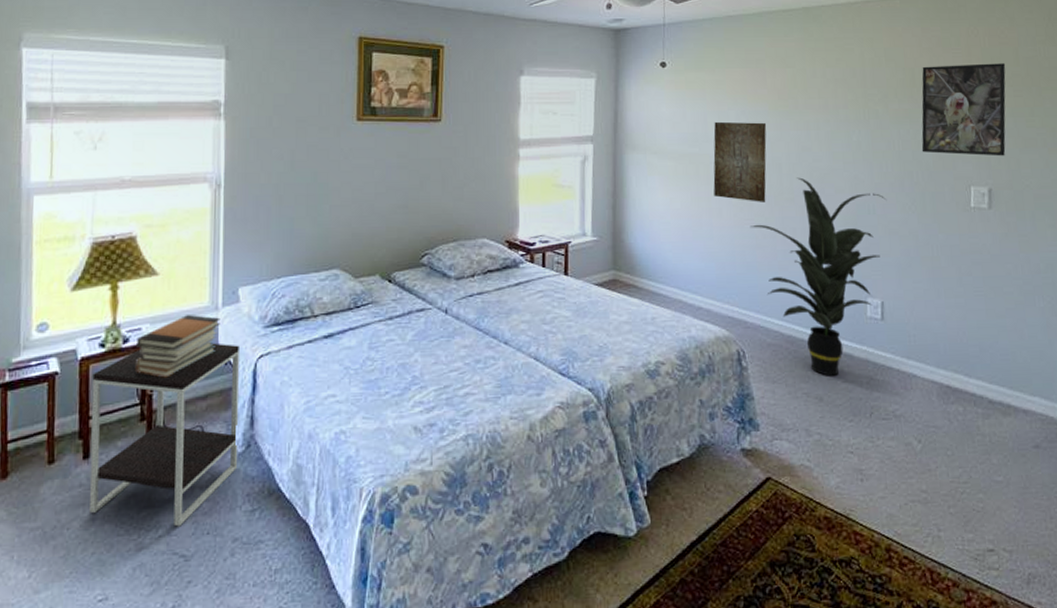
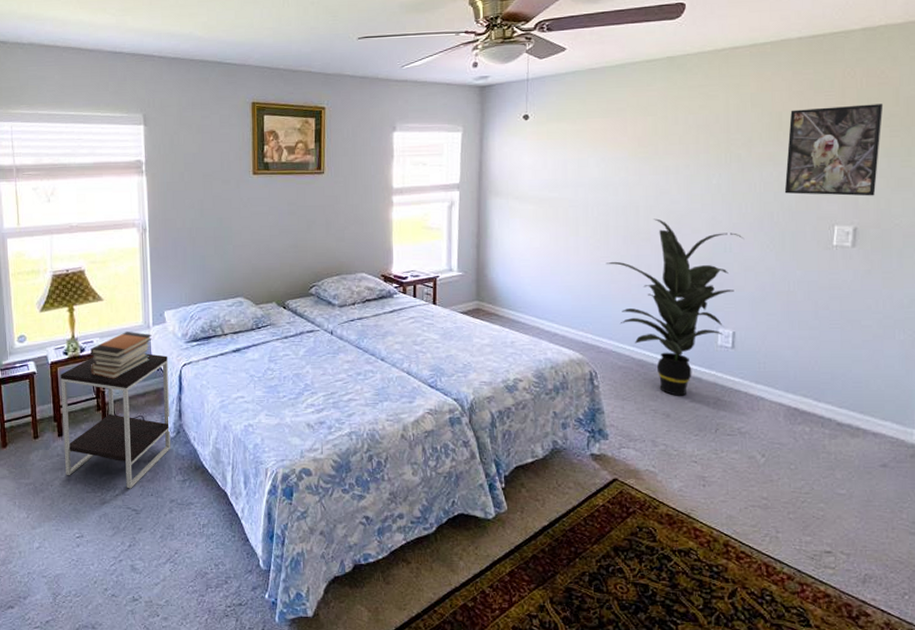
wall art: present [713,121,767,202] -> none [571,168,626,242]

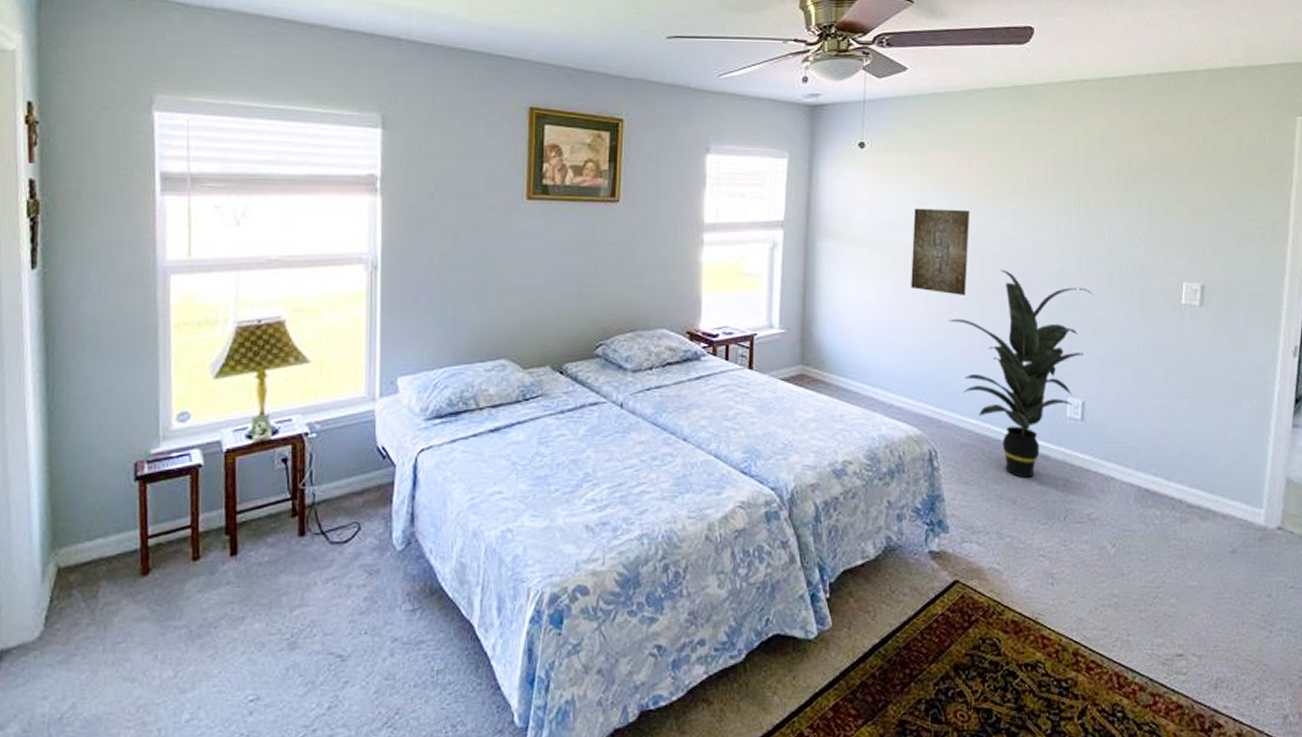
side table: present [60,353,171,489] -> none [238,435,398,626]
book stack: present [90,332,152,379] -> none [285,406,378,472]
wall art: none [571,168,626,242] -> present [911,208,970,295]
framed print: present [784,104,884,196] -> none [1133,151,1228,251]

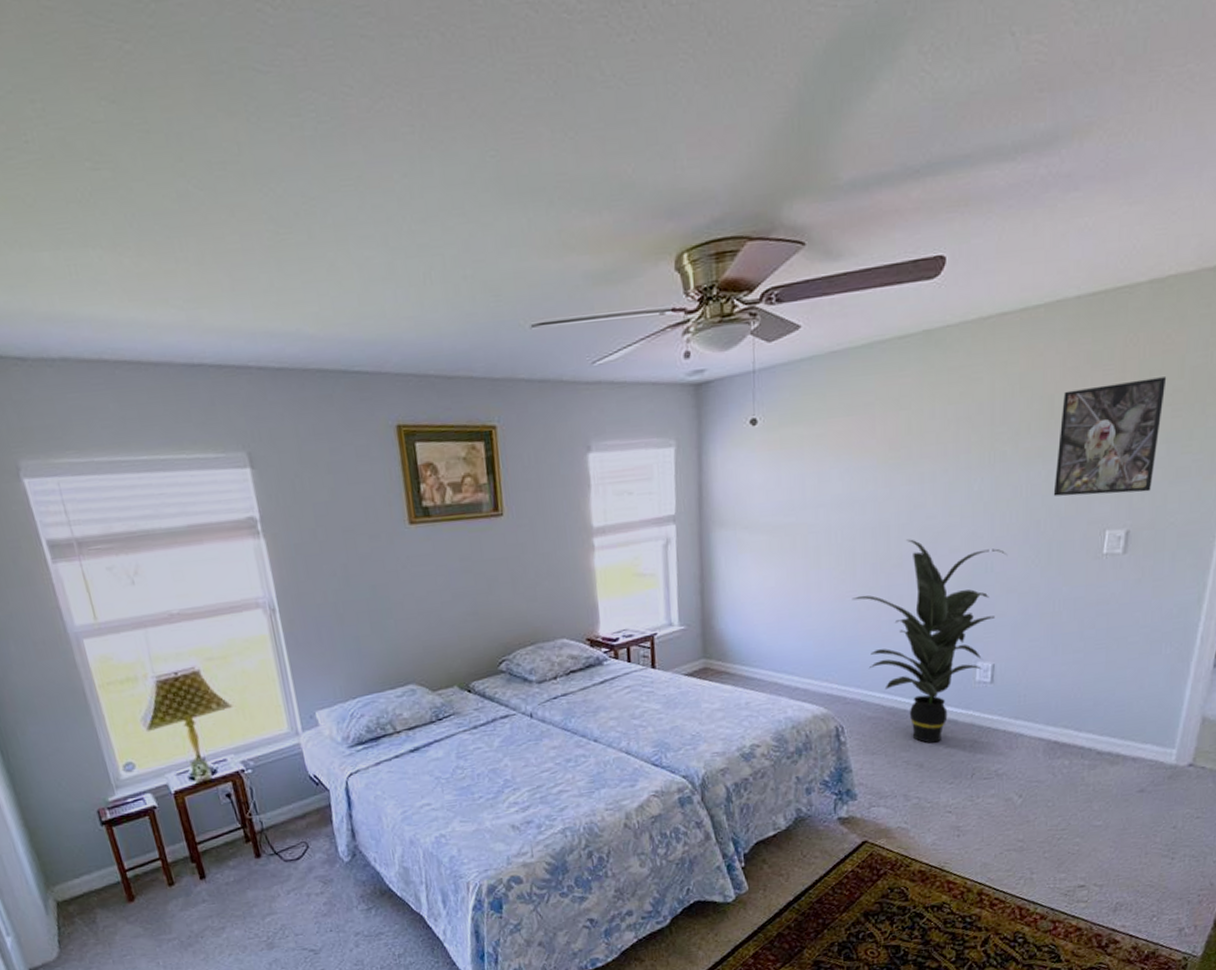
wall art: present [911,208,970,295] -> none [812,479,874,572]
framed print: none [1133,151,1228,251] -> present [1053,377,1167,496]

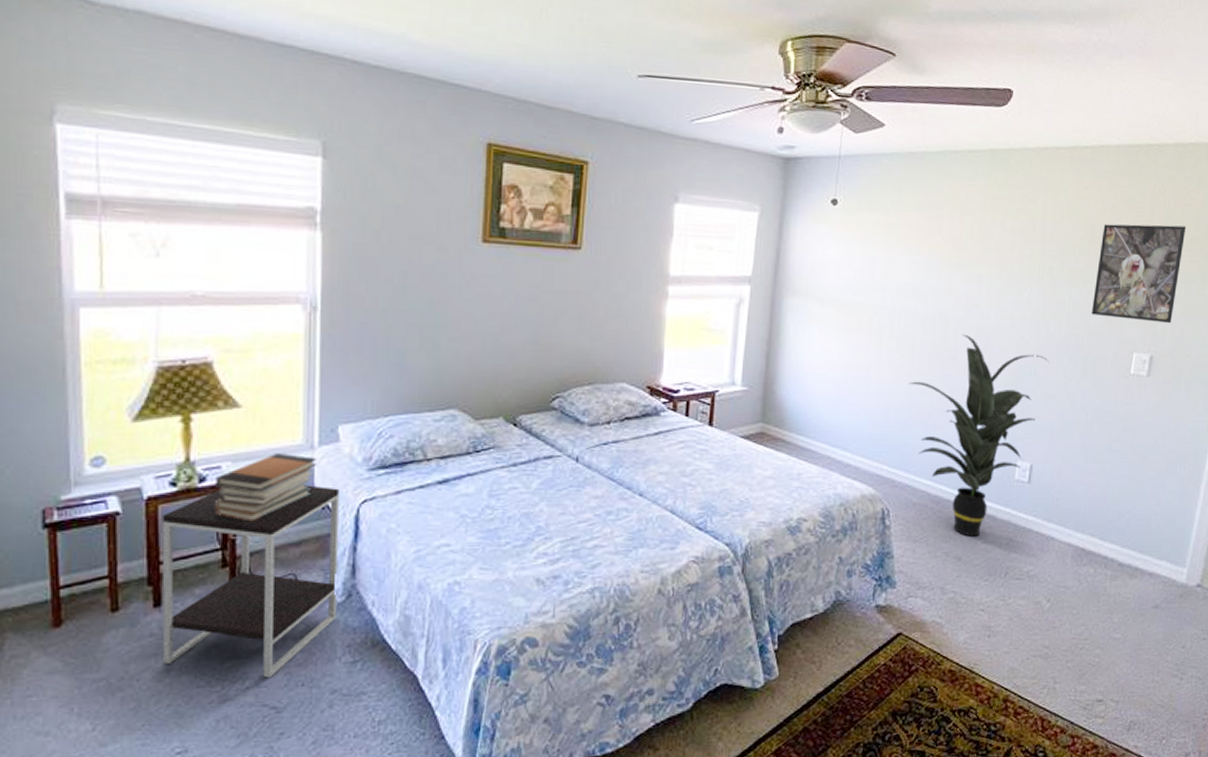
side table: none [189,766,348,928] -> present [162,485,339,678]
book stack: none [224,741,304,803] -> present [214,454,317,522]

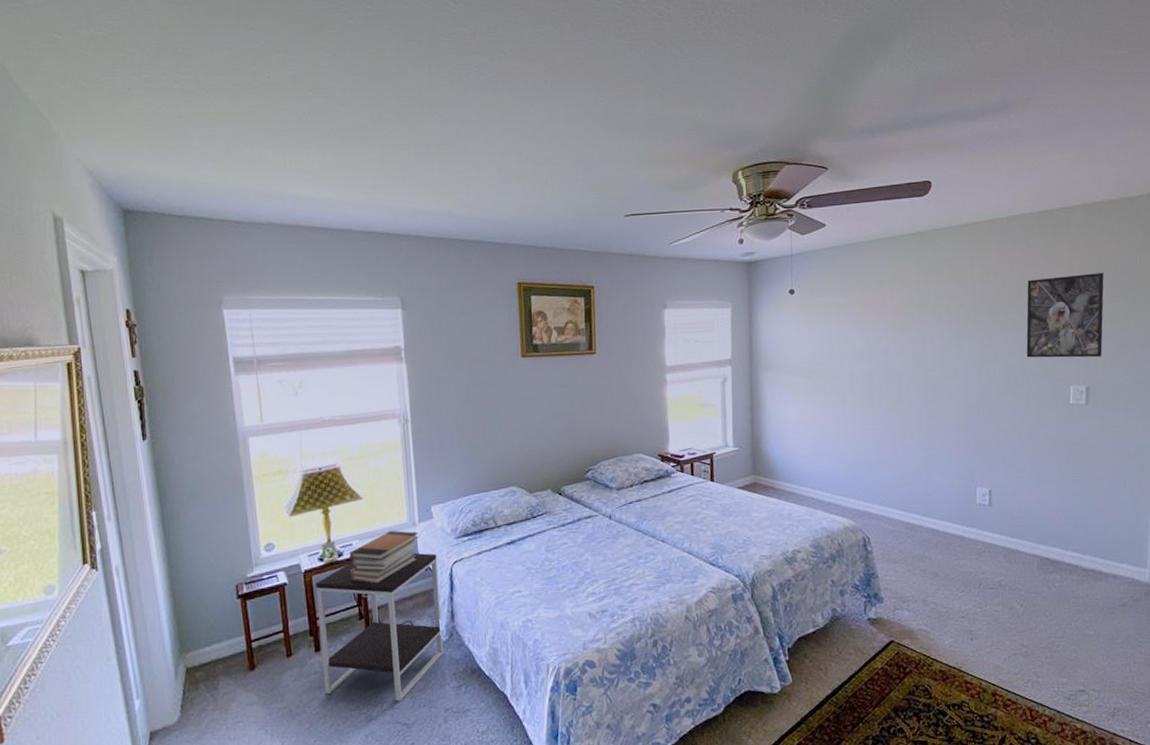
indoor plant: present [908,334,1049,537] -> none [872,386,993,555]

